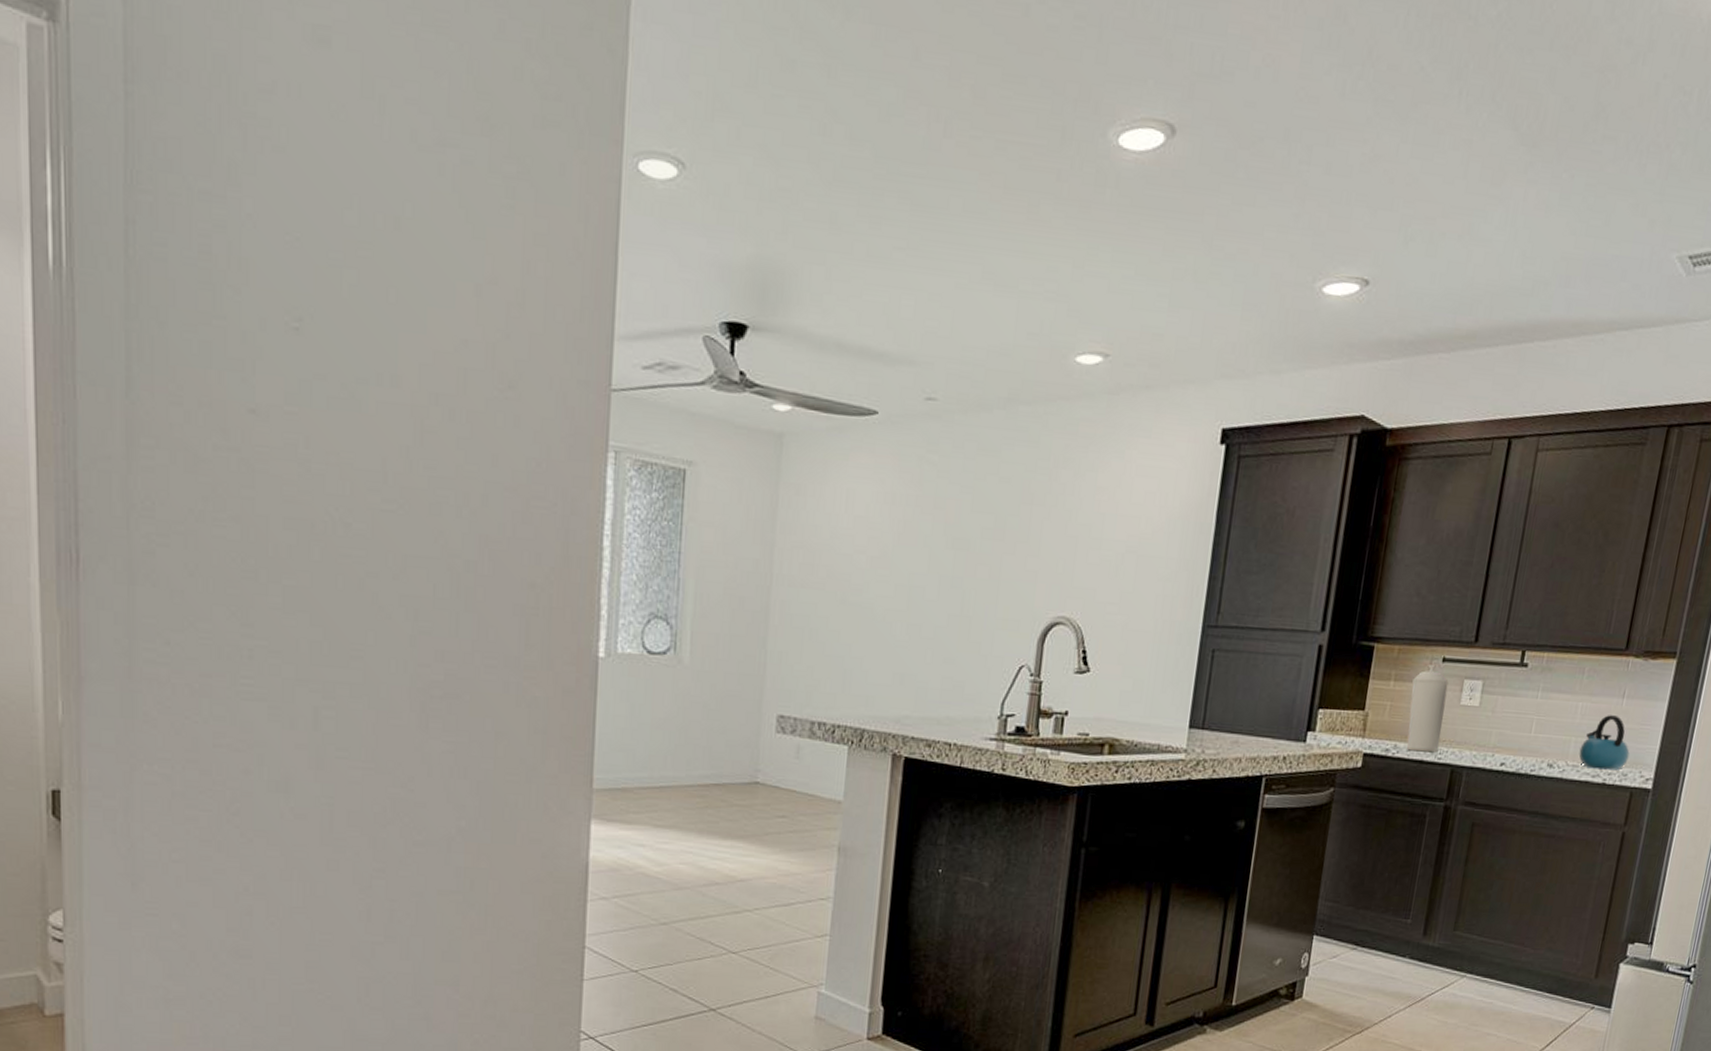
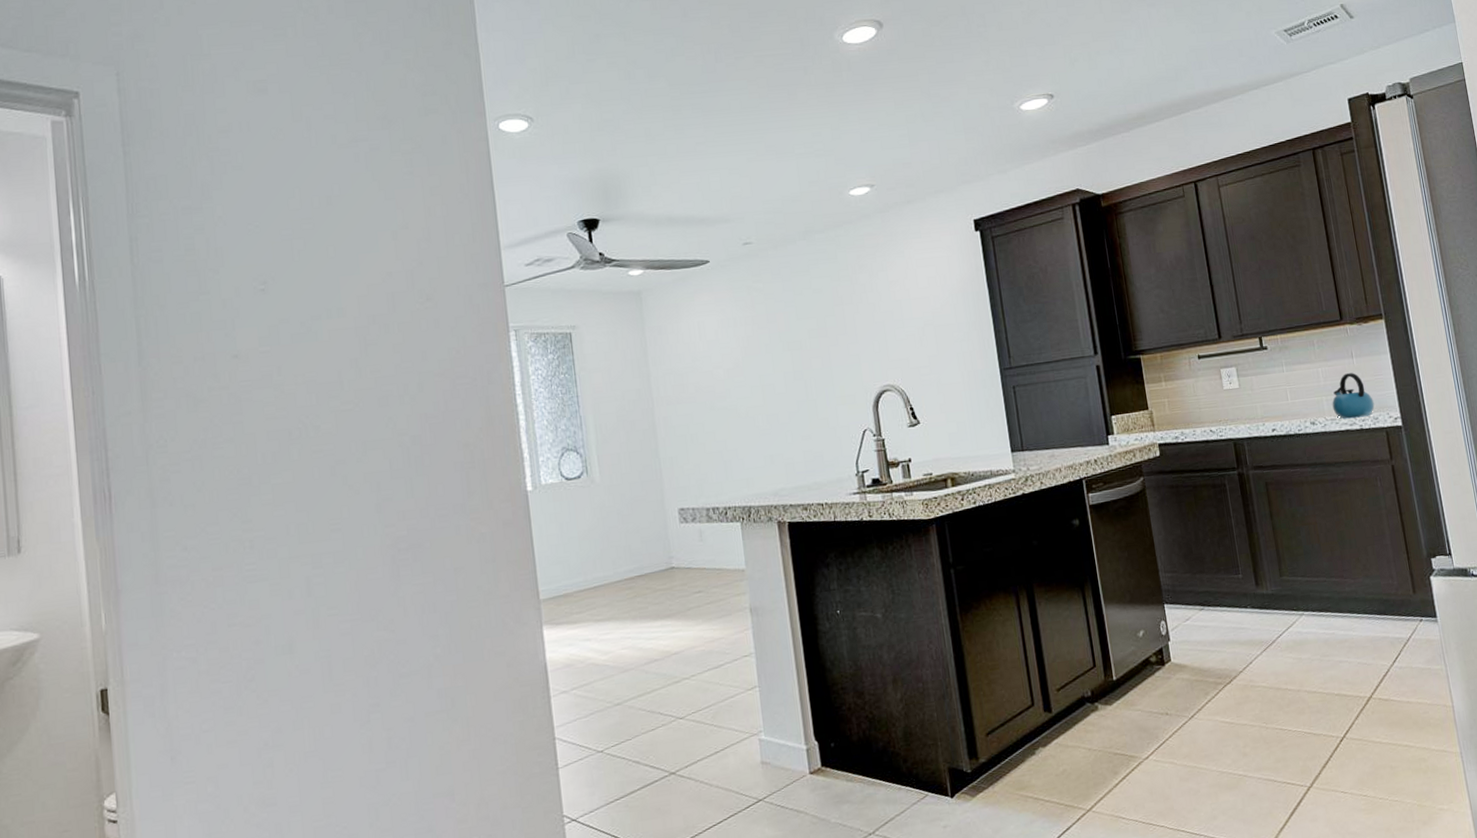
canister: present [1407,665,1449,753] -> none [1179,363,1218,435]

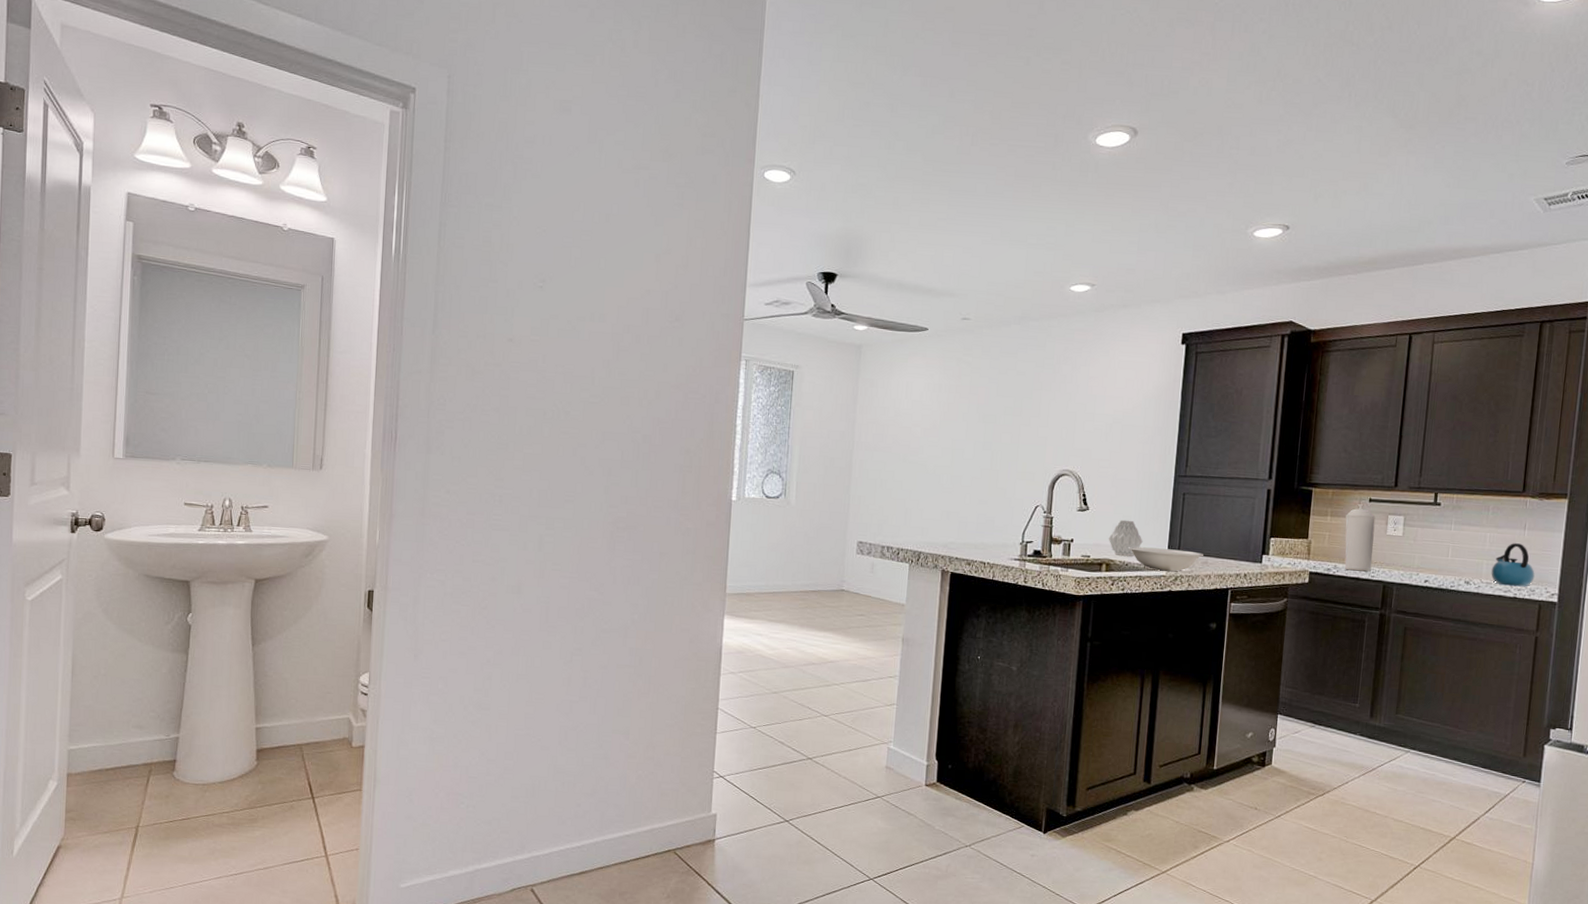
vase: none [946,425,984,468] -> present [1108,519,1143,557]
bowl: none [969,446,1049,475] -> present [1127,546,1203,572]
canister: none [1179,363,1218,435] -> present [1344,504,1376,572]

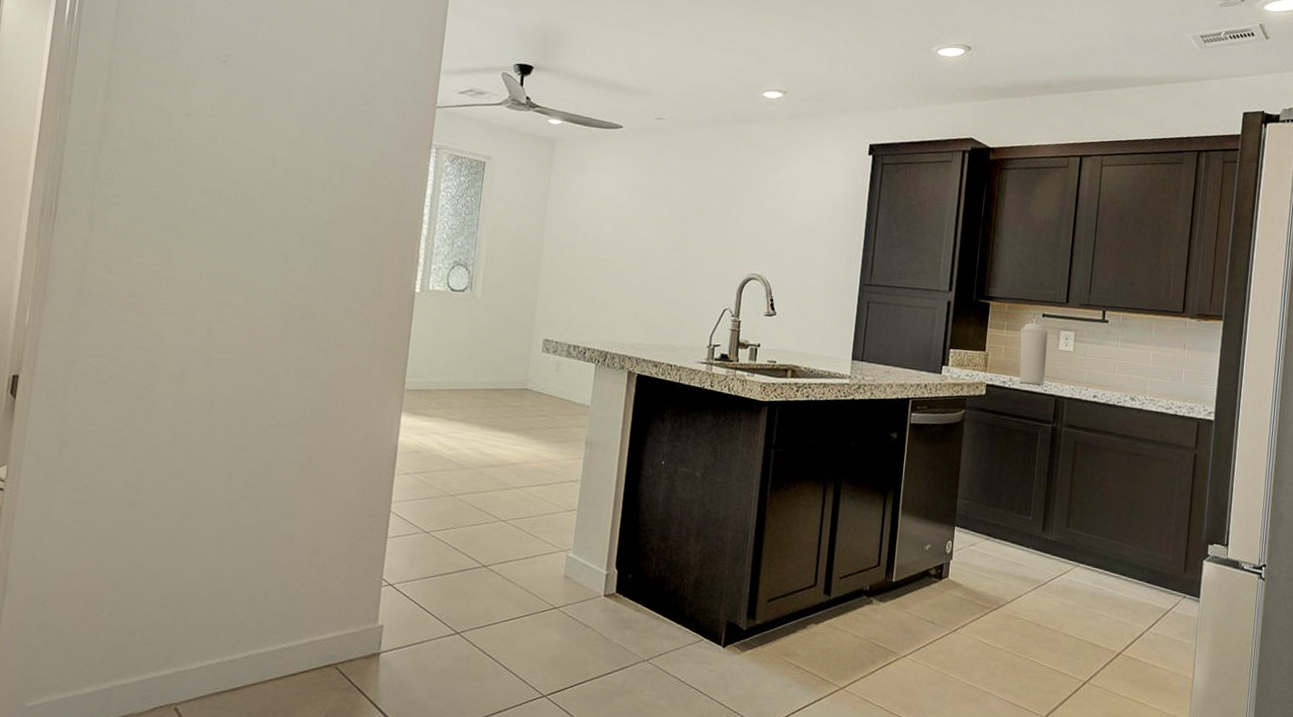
vase: present [1108,519,1143,557] -> none [794,326,828,364]
bowl: present [1127,546,1203,572] -> none [813,353,886,380]
kettle: present [1491,543,1535,587] -> none [1154,361,1194,404]

